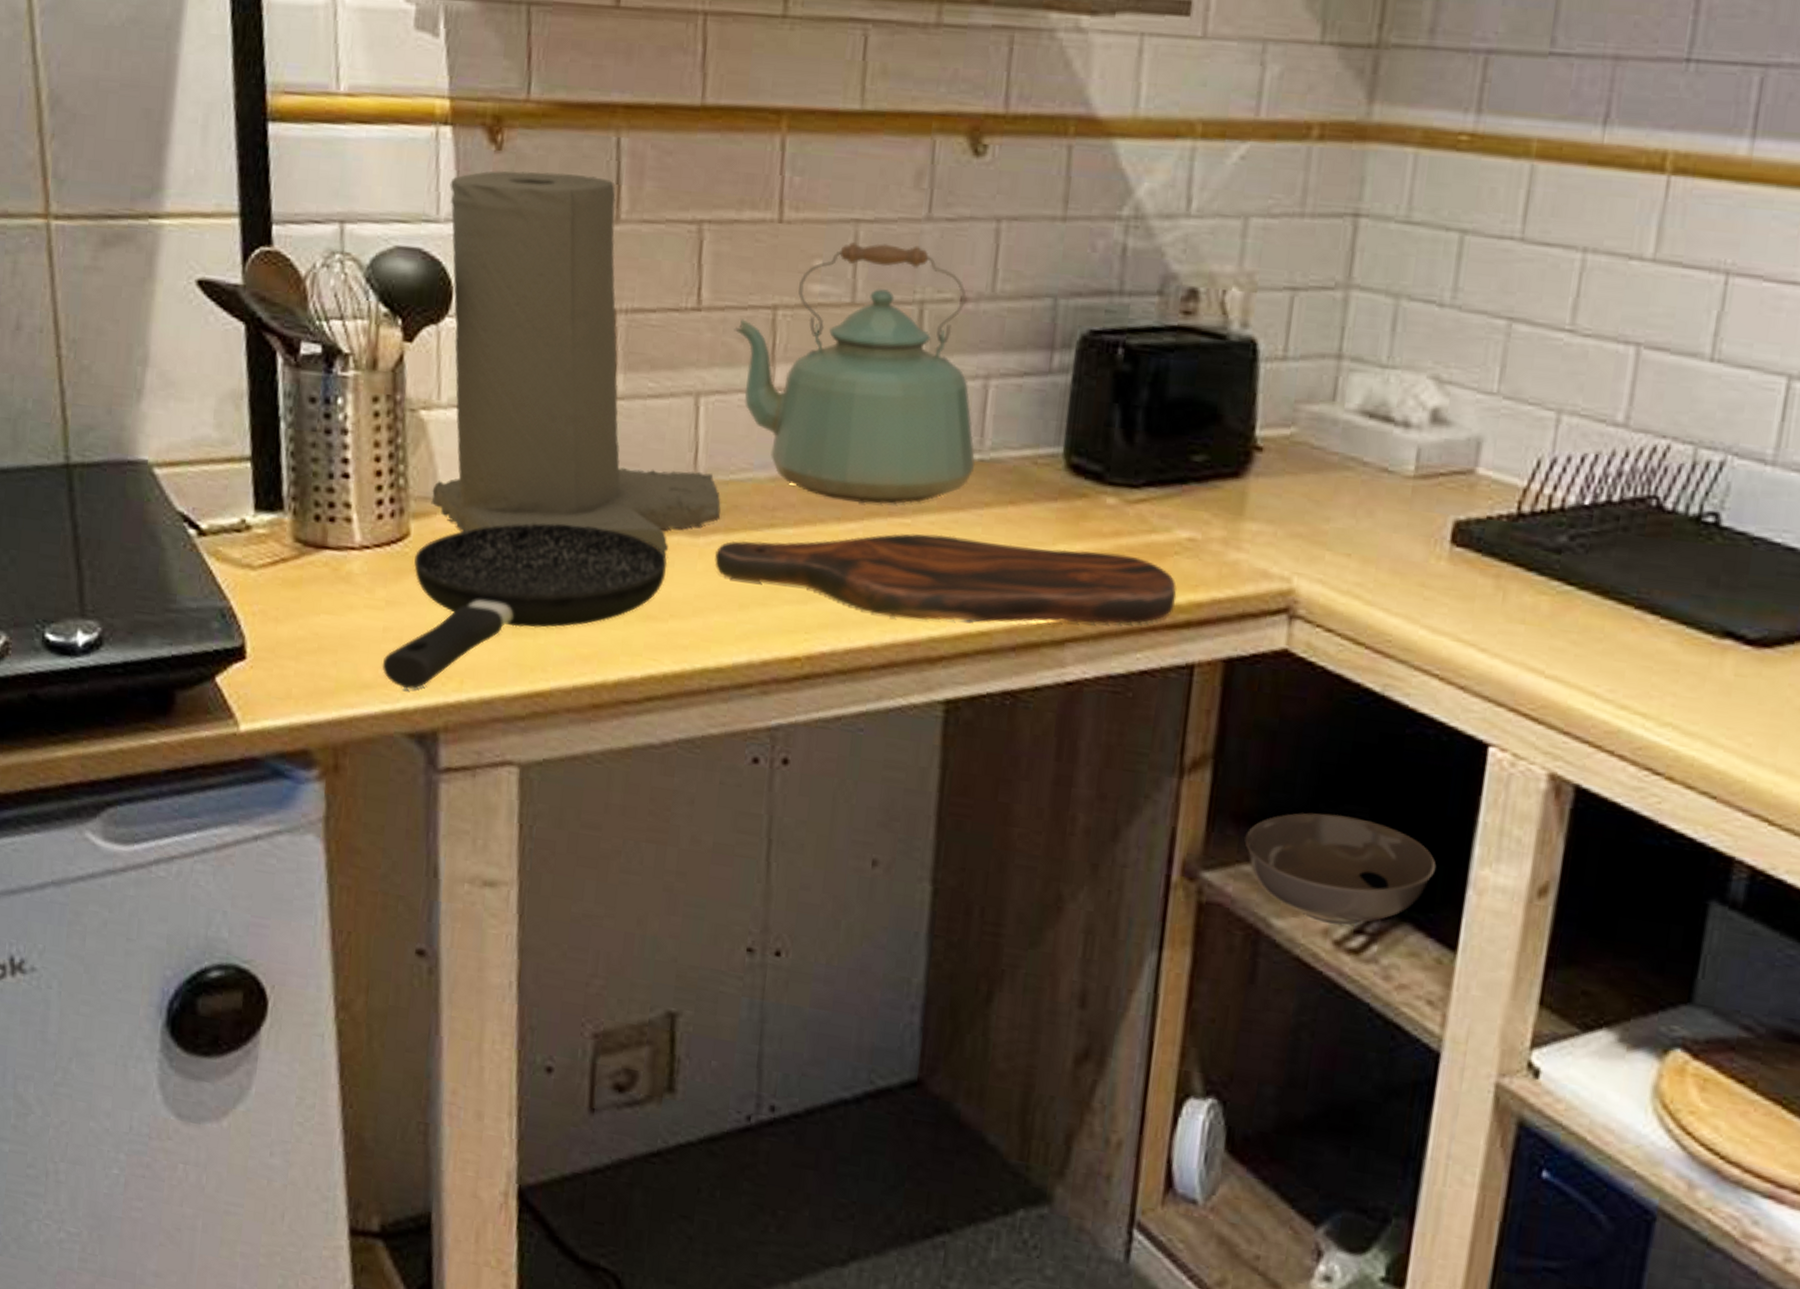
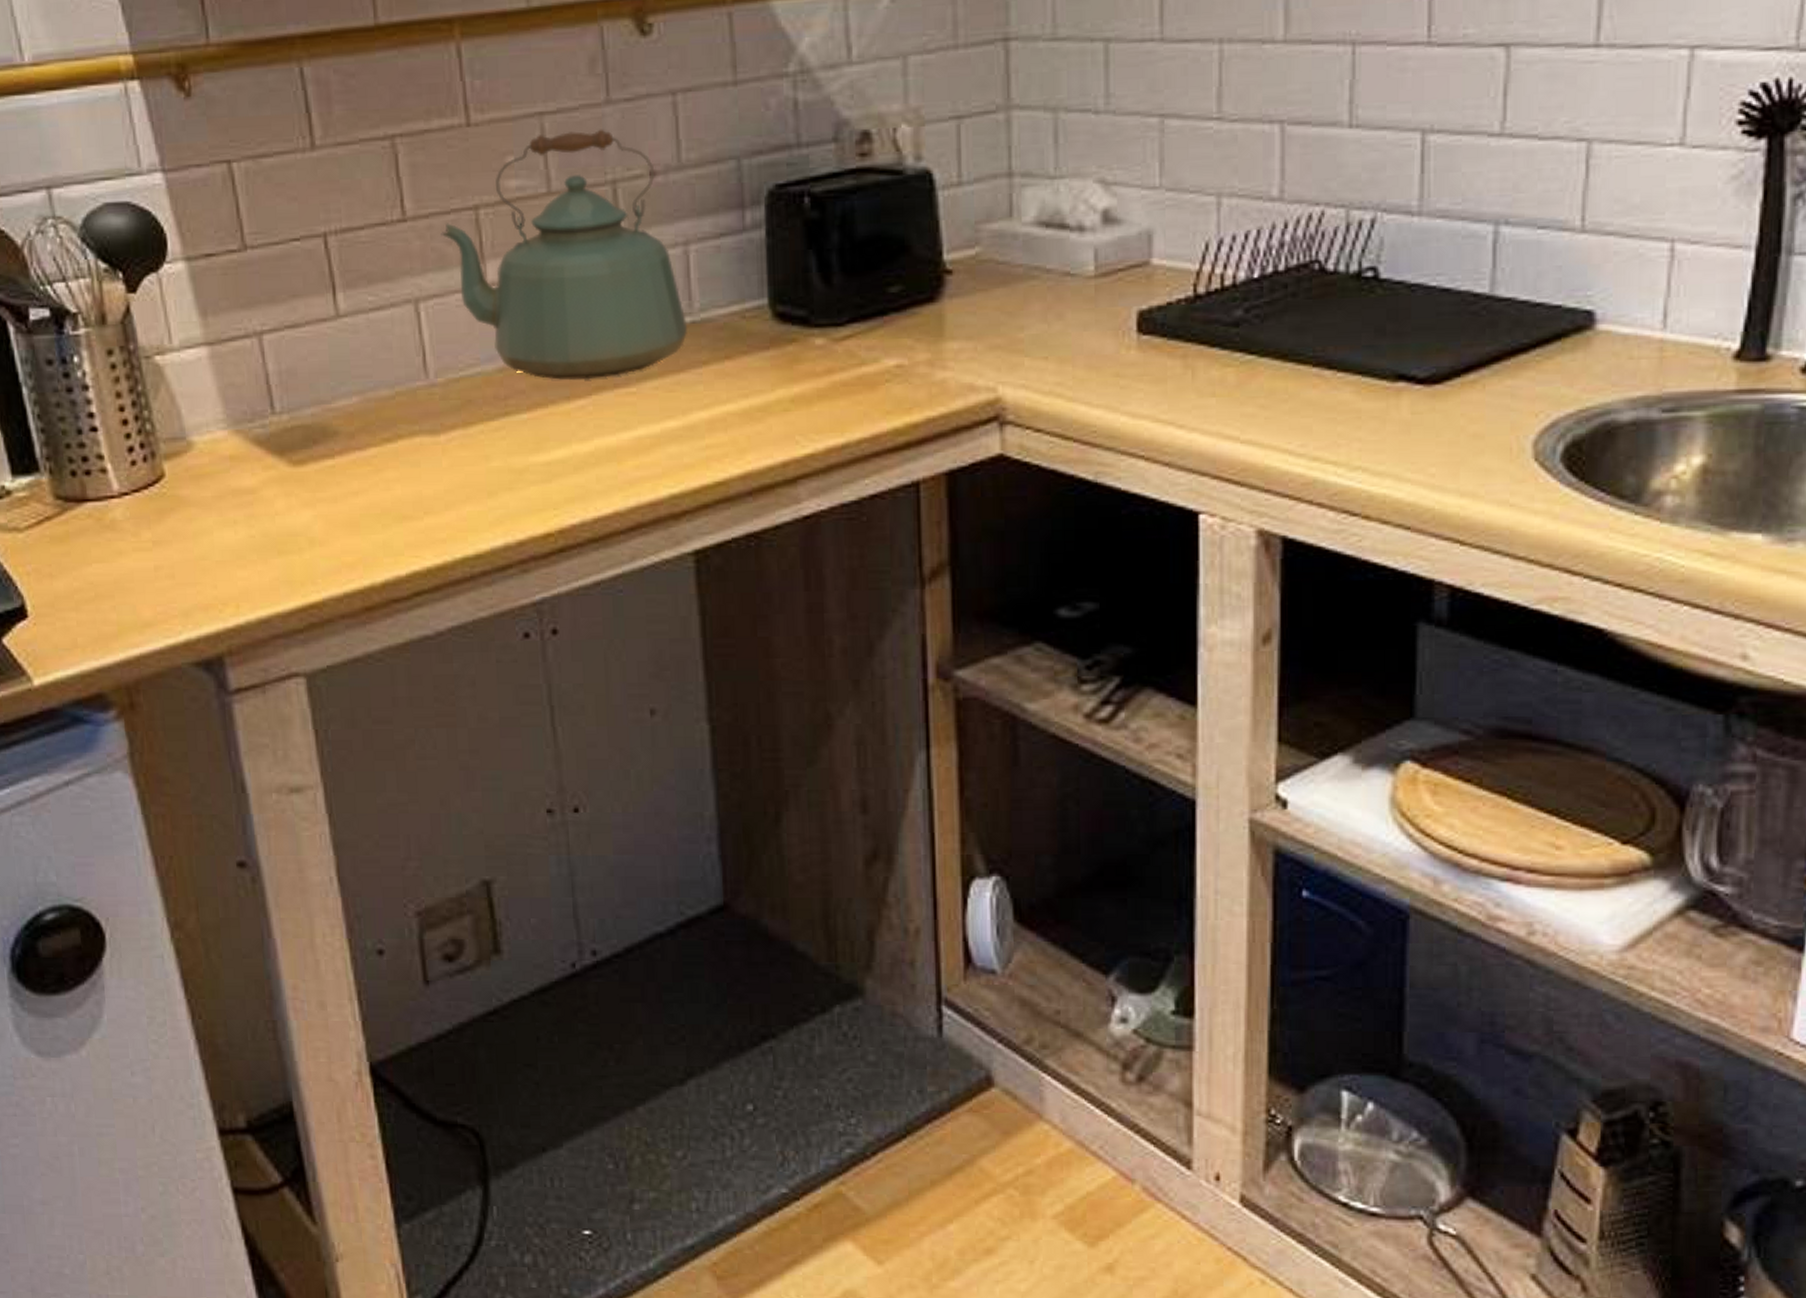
frying pan: present [382,523,668,689] -> none [159,441,415,621]
paper towel: present [431,170,721,555] -> none [146,108,457,464]
cutting board: present [714,533,1177,624] -> none [456,390,894,483]
bowl: present [1244,812,1437,925] -> none [990,598,1167,699]

